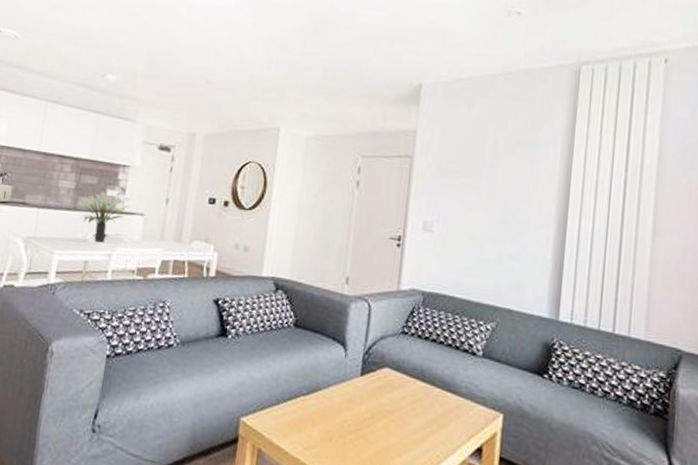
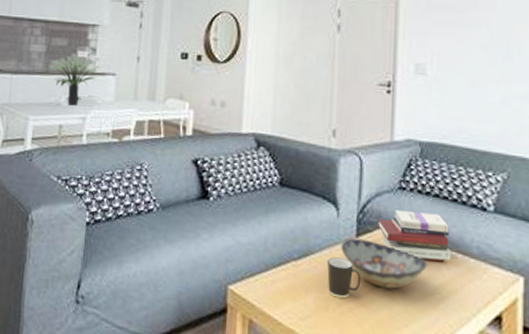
mug: none [332,393,363,431] -> present [327,257,361,299]
decorative bowl: none [346,376,423,423] -> present [341,238,428,289]
books: none [381,352,444,400] -> present [378,209,452,263]

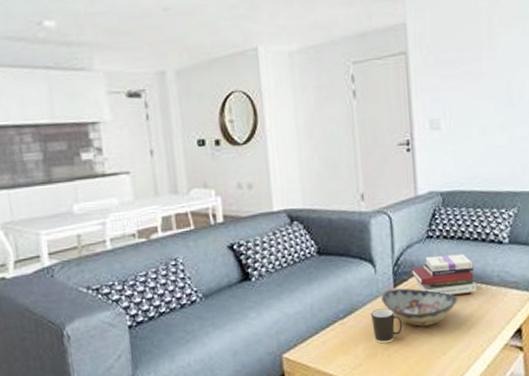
flower arrangement: present [49,53,99,107] -> none [50,156,109,214]

